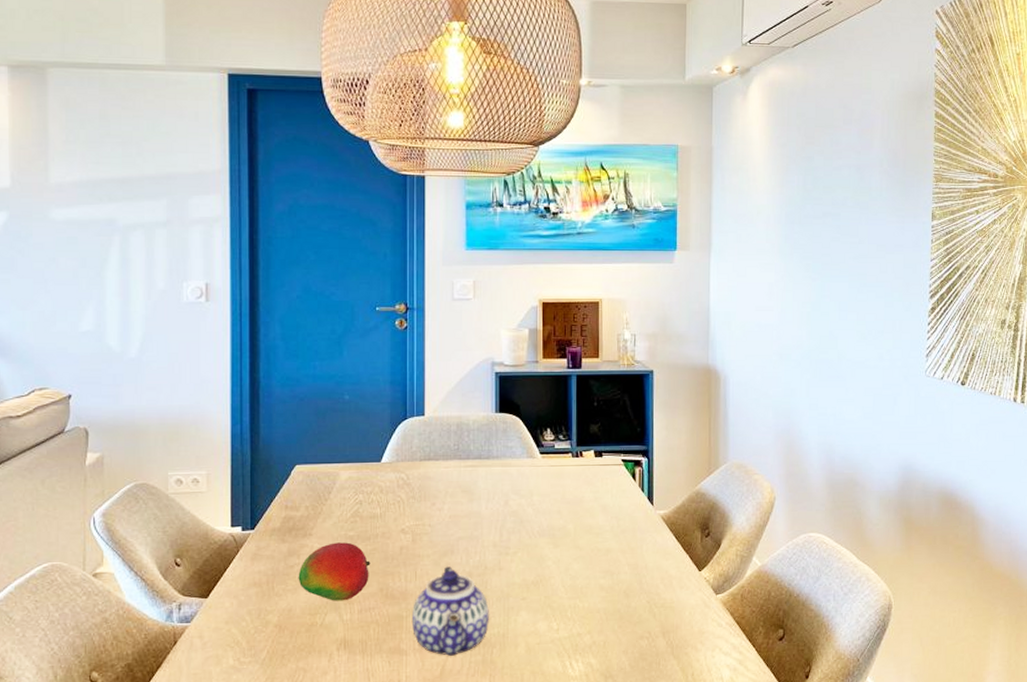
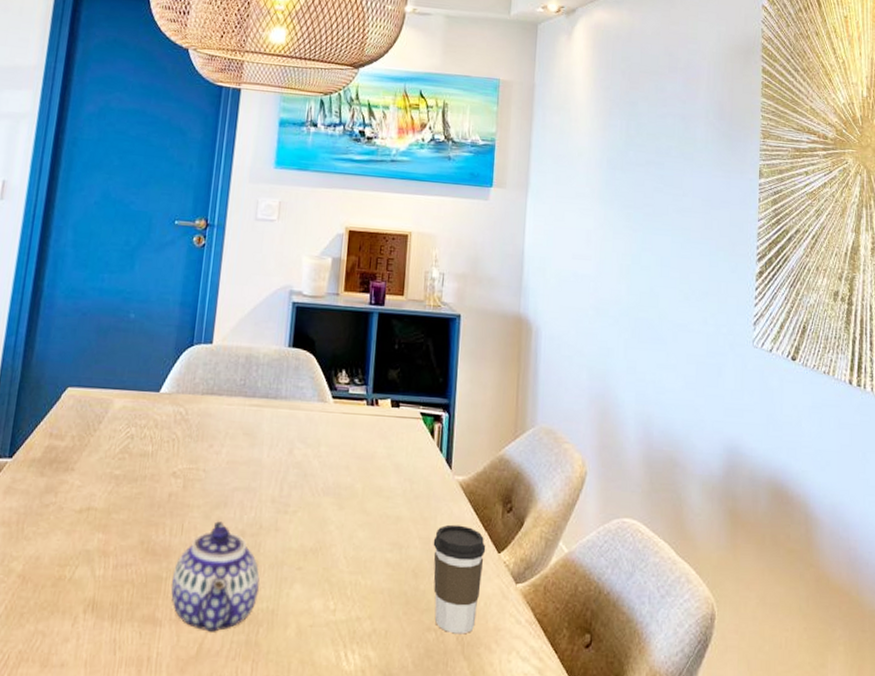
fruit: present [298,542,371,601] -> none [51,481,134,553]
coffee cup: none [641,551,688,639] -> present [433,524,486,635]

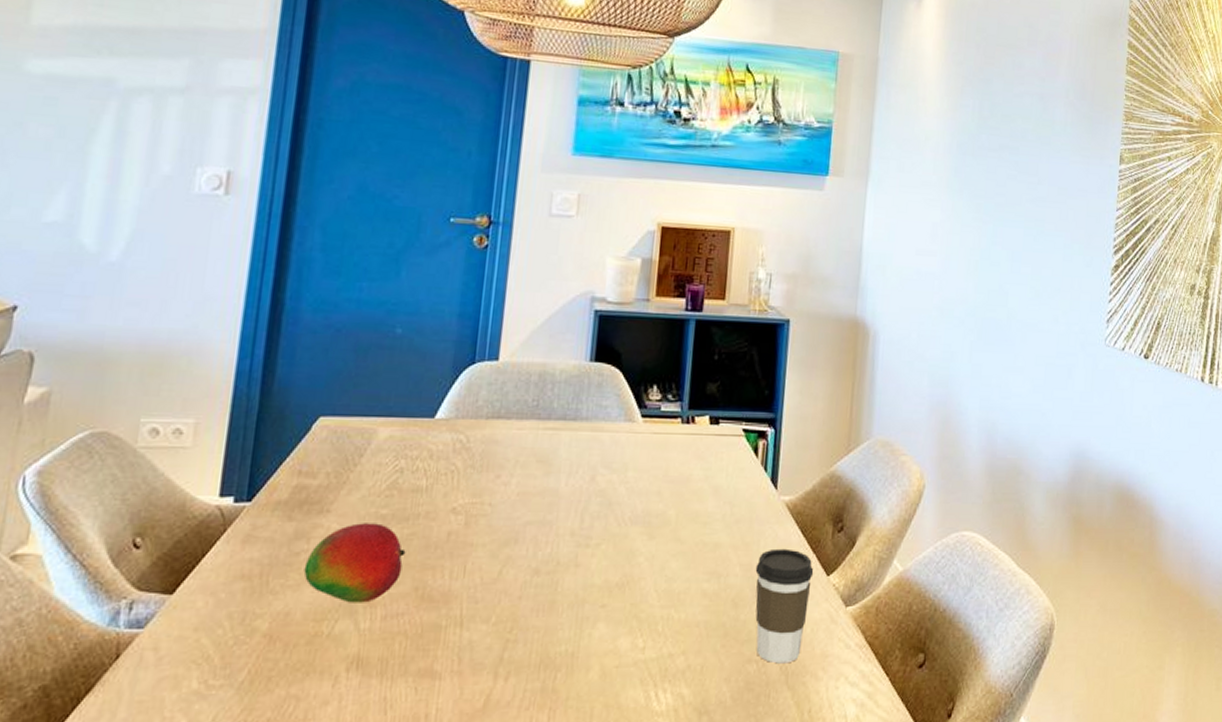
fruit: none [51,481,134,553] -> present [304,523,406,603]
teapot: present [171,521,260,632] -> none [452,560,558,682]

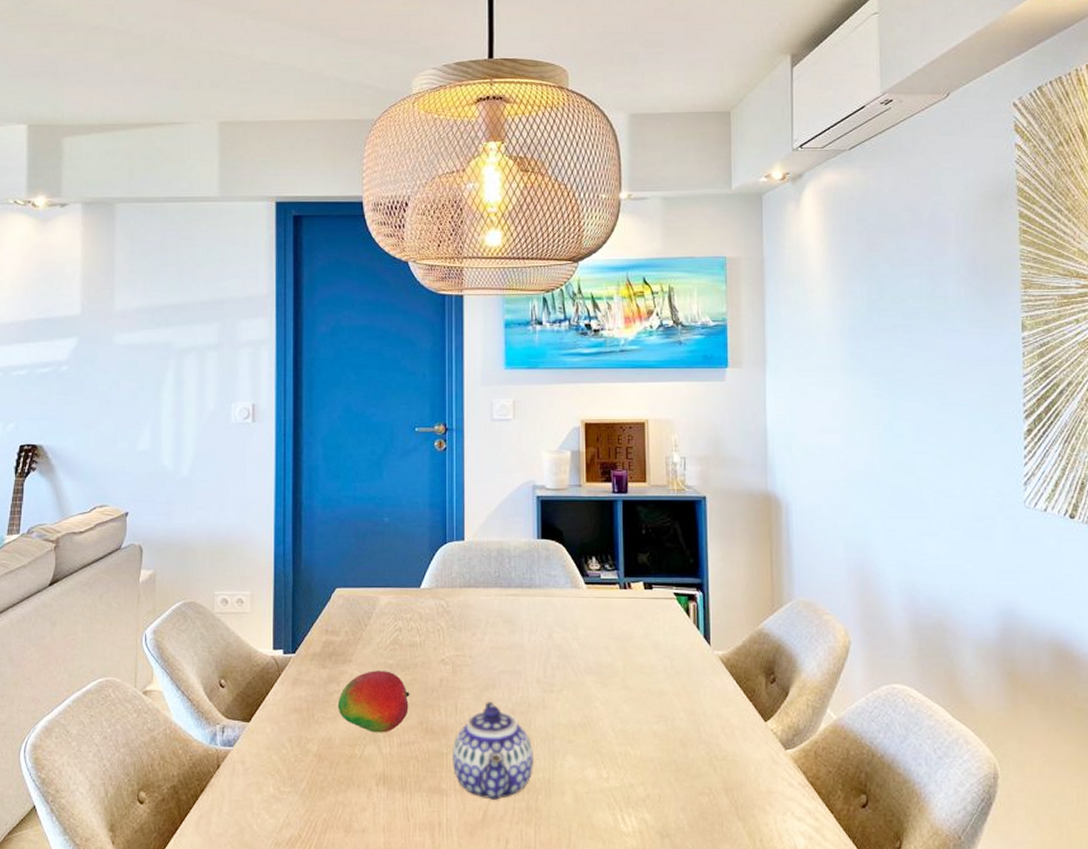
teapot: none [452,560,558,682] -> present [452,702,535,800]
coffee cup: present [755,548,814,664] -> none [698,696,752,798]

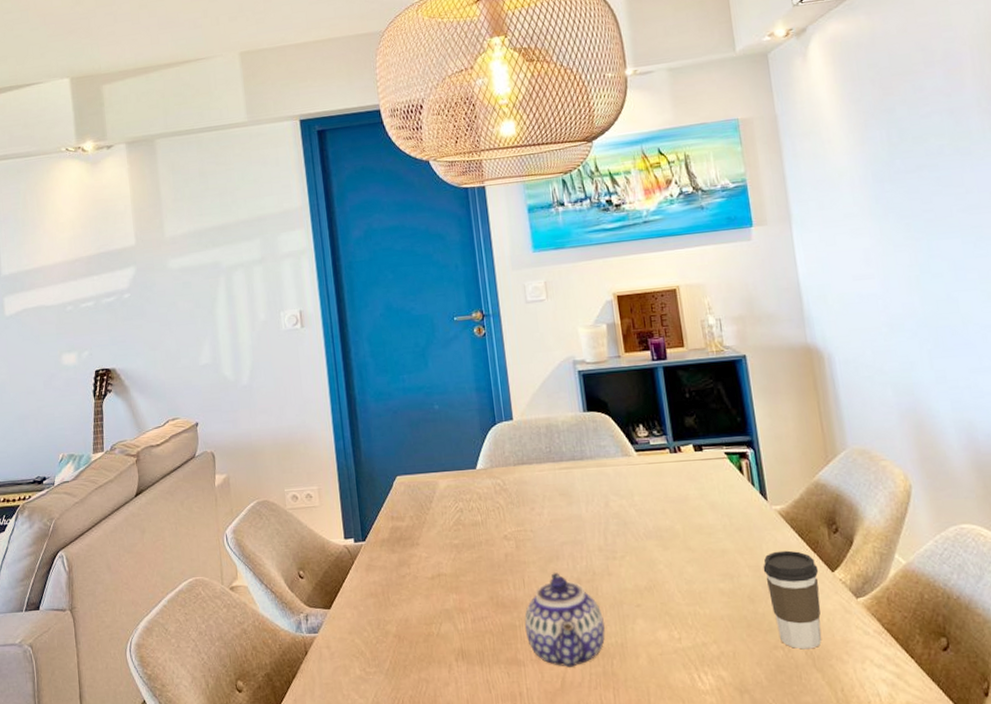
fruit: present [338,670,410,733] -> none [410,551,478,611]
coffee cup: none [698,696,752,798] -> present [763,550,822,650]

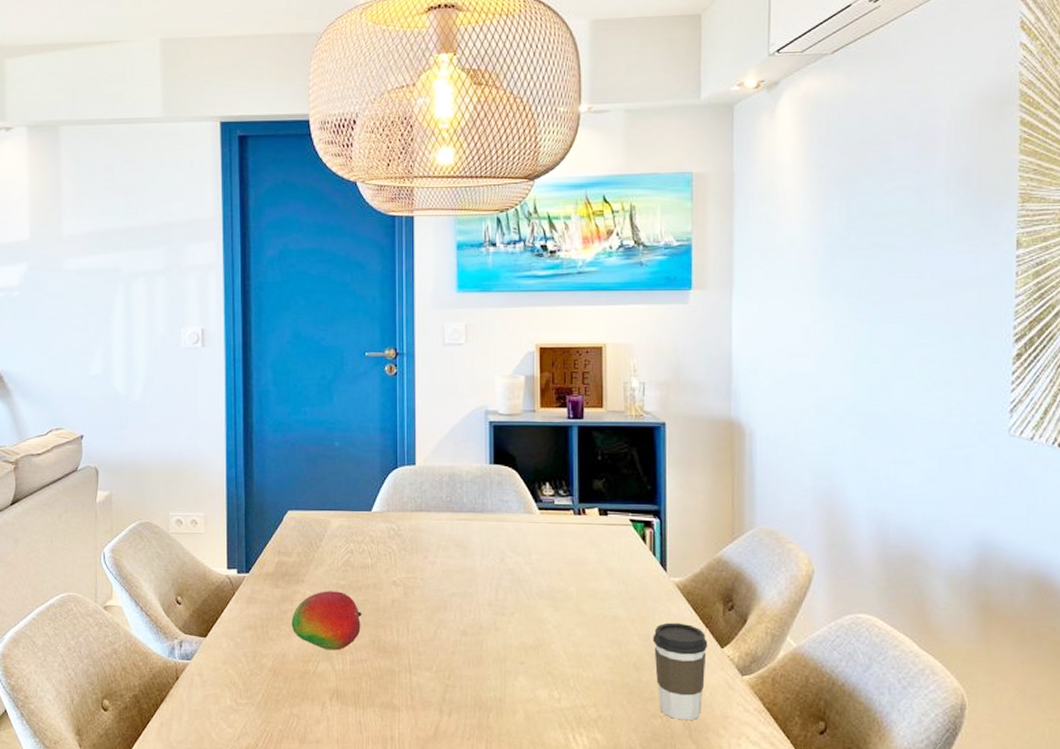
fruit: none [410,551,478,611] -> present [291,591,362,651]
teapot: present [524,573,605,667] -> none [404,623,486,717]

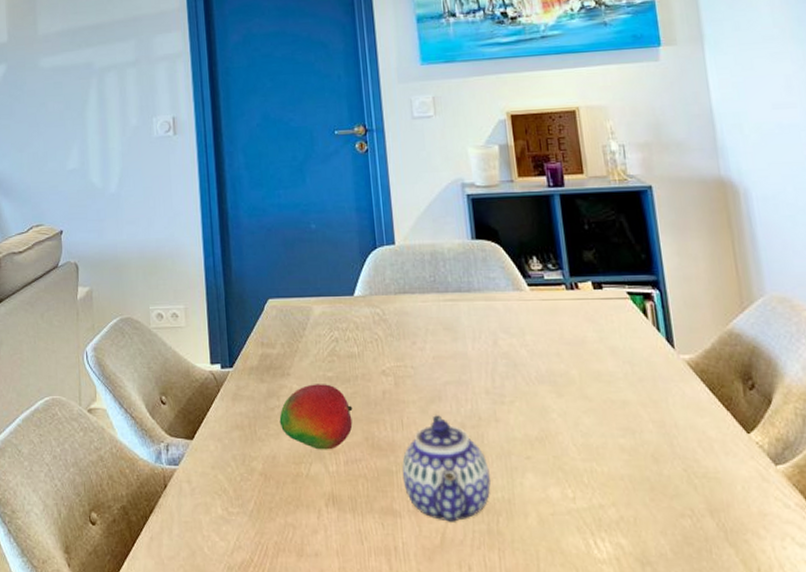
teapot: none [404,623,486,717] -> present [402,415,491,522]
coffee cup: present [652,622,708,721] -> none [668,406,735,520]

